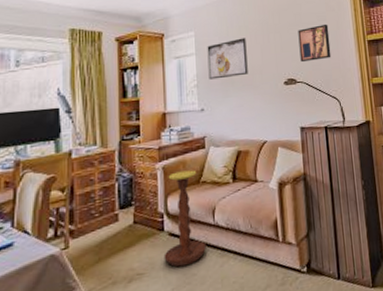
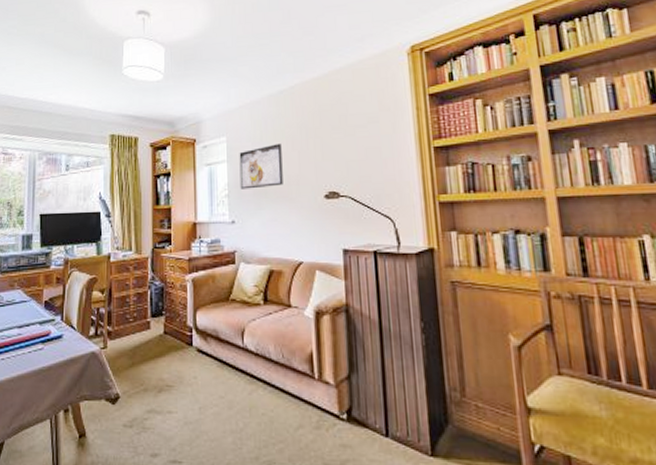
side table: present [164,170,206,268] -> none [192,286,234,386]
wall art: present [298,24,331,63] -> none [342,126,384,173]

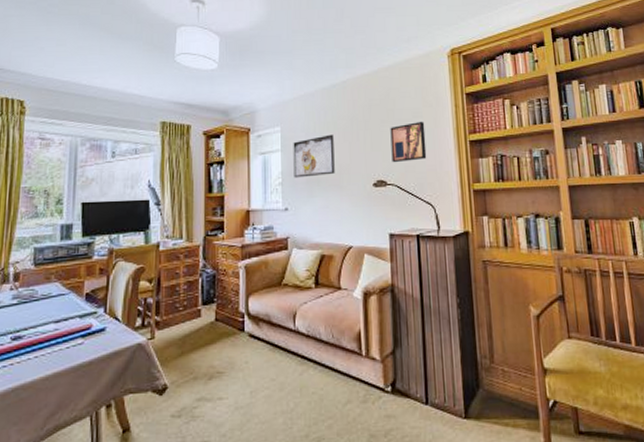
wall art: none [342,126,384,173] -> present [390,121,427,163]

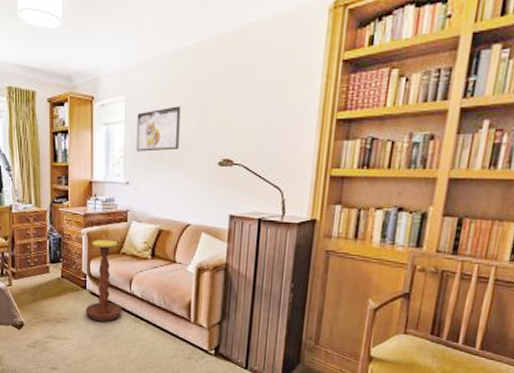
side table: none [243,271,286,370] -> present [85,239,122,322]
wall art: present [390,121,427,163] -> none [242,93,286,141]

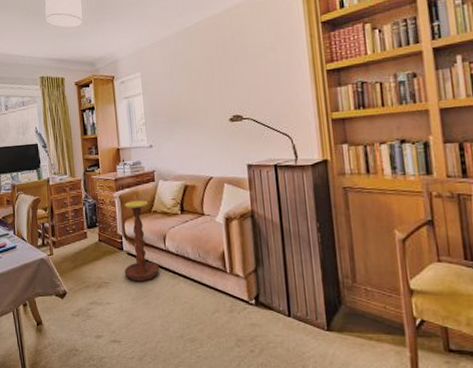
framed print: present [136,106,181,152] -> none [153,75,193,118]

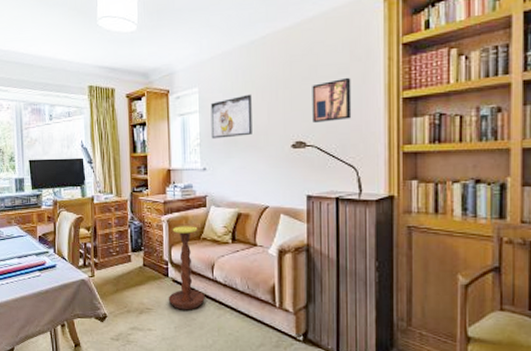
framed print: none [153,75,193,118] -> present [210,94,252,139]
wall art: none [243,54,282,98] -> present [312,77,352,124]

